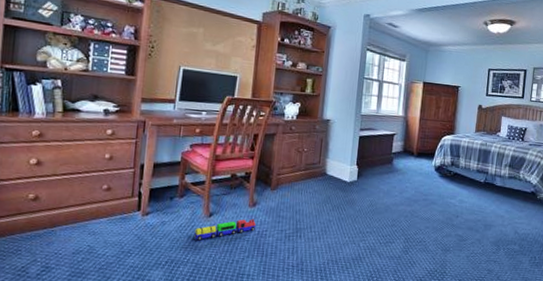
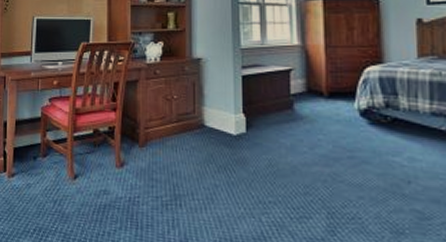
toy train: present [194,218,256,241] -> none [60,181,126,207]

